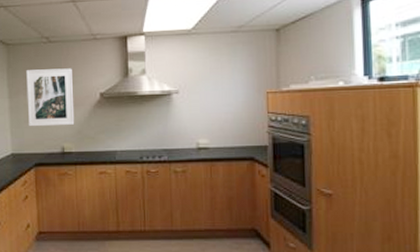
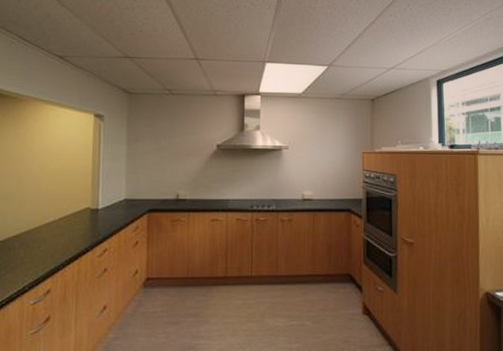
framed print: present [26,68,75,127] -> none [144,119,192,174]

